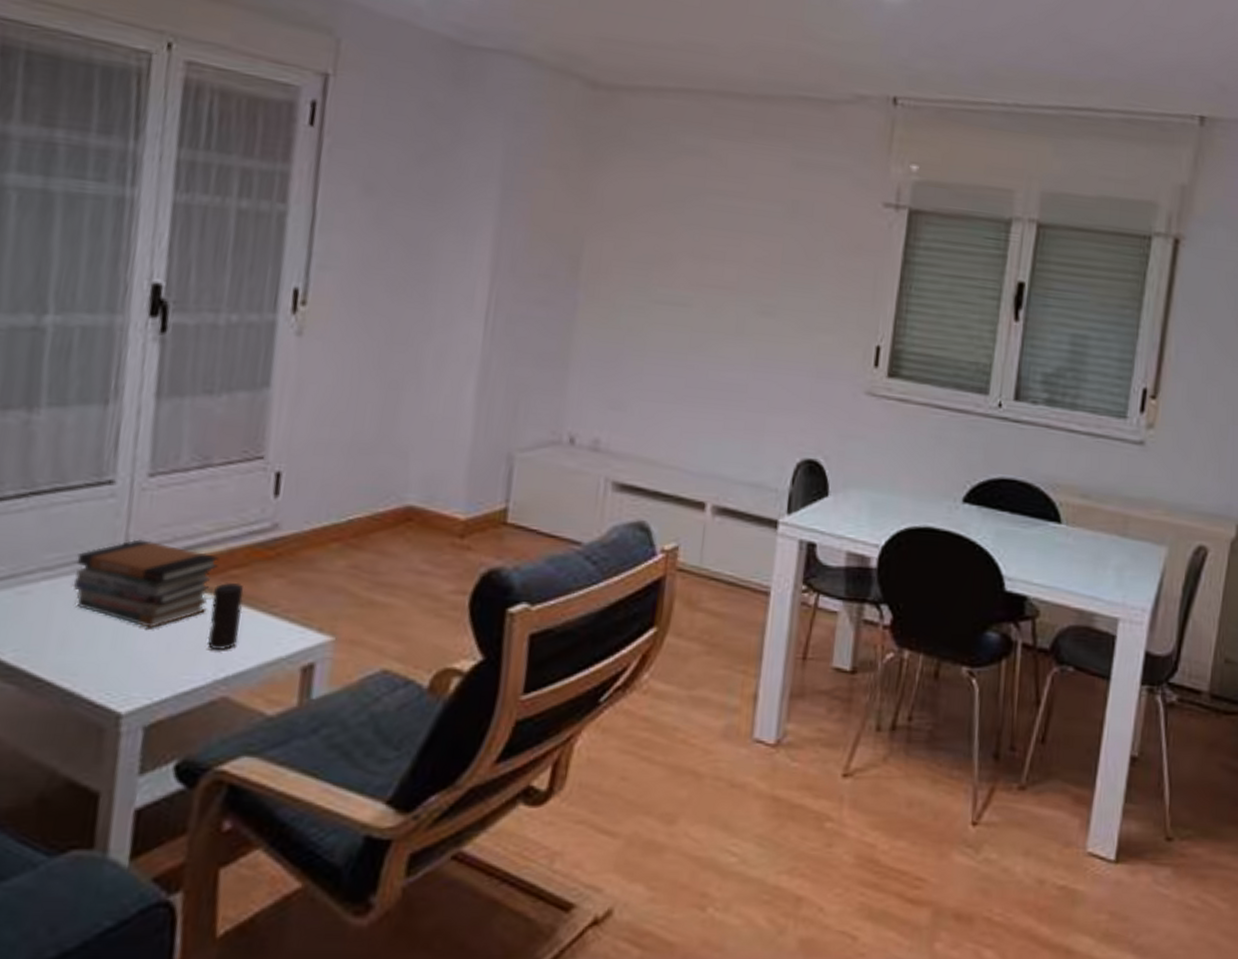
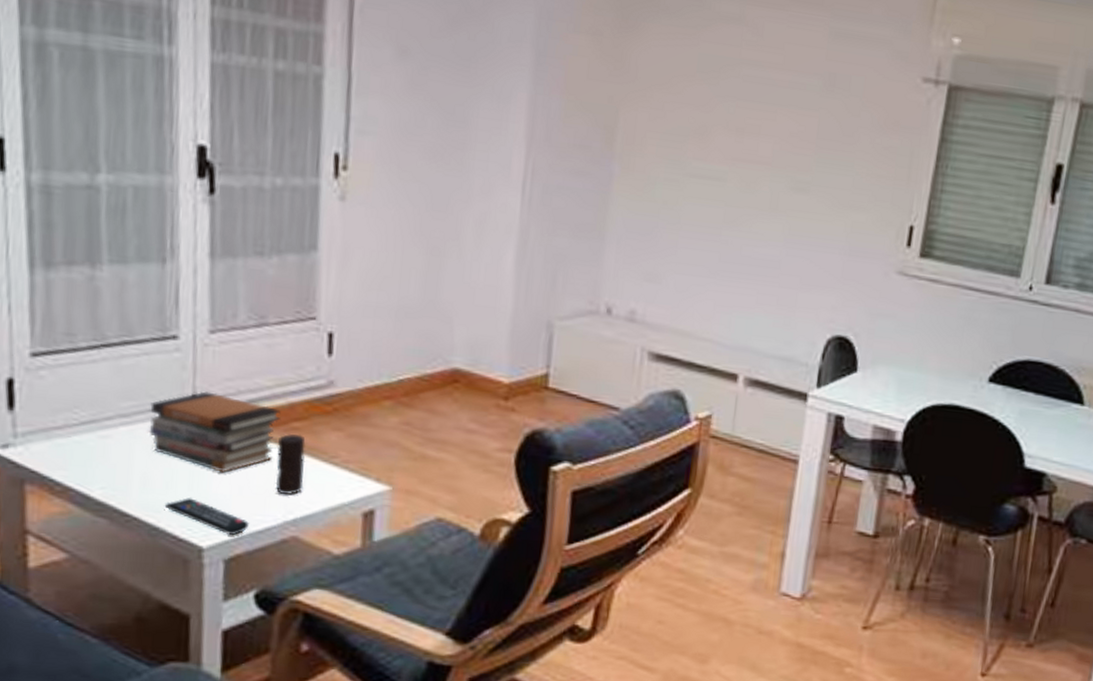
remote control: none [82,656,175,698] -> present [164,497,249,535]

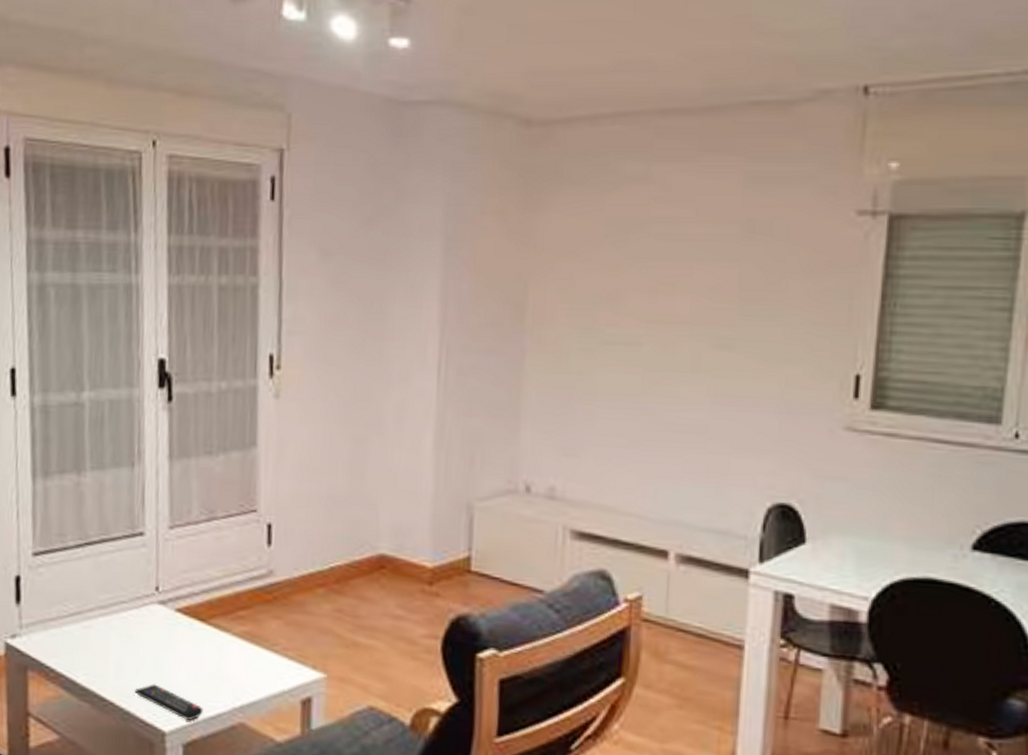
book stack: present [149,391,281,473] -> none [122,583,228,660]
candle: present [275,434,306,494] -> none [225,622,250,681]

